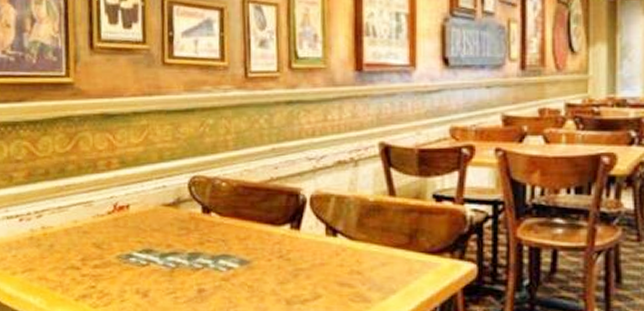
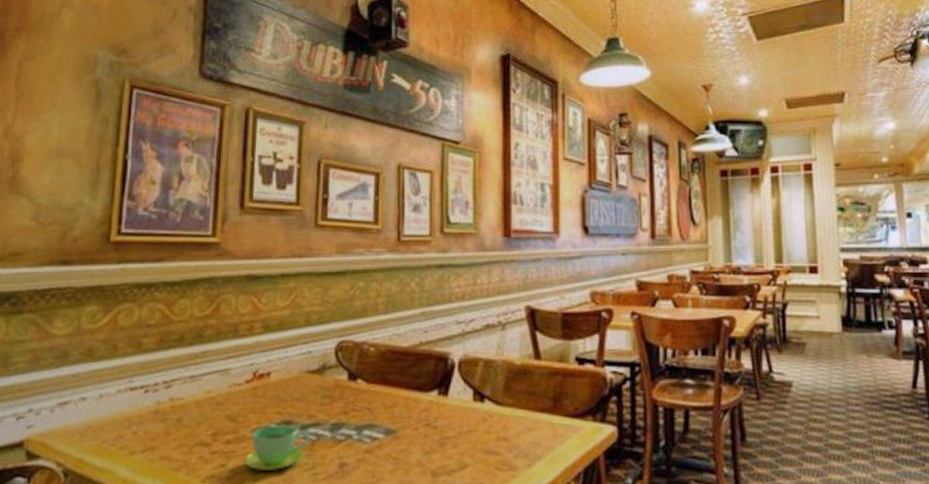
cup: none [110,252,169,293] -> present [243,424,310,471]

